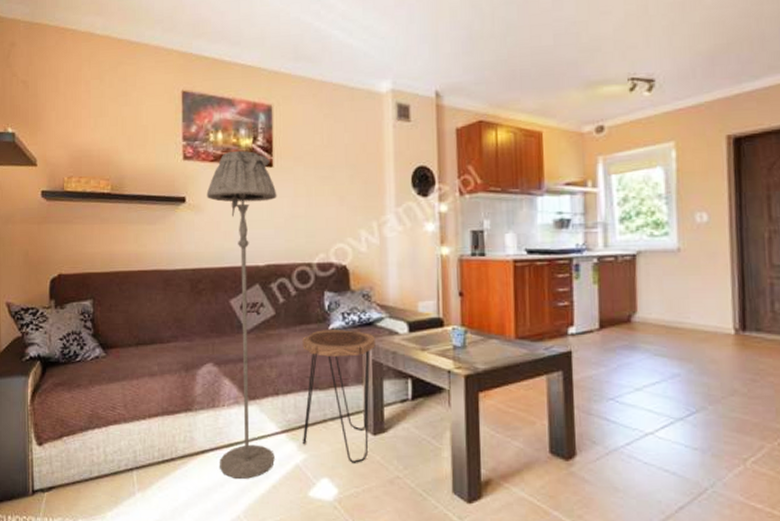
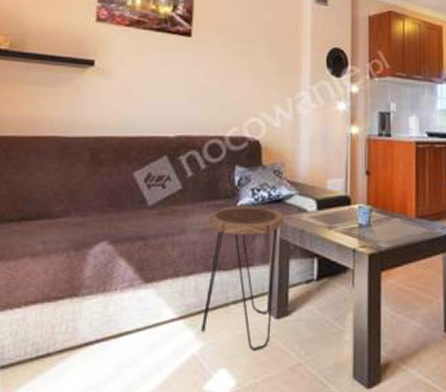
floor lamp: present [206,150,277,479] -> none [104,17,194,374]

